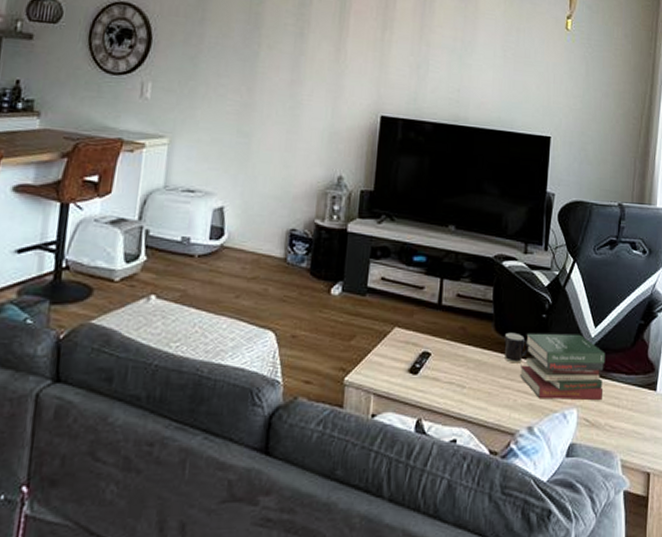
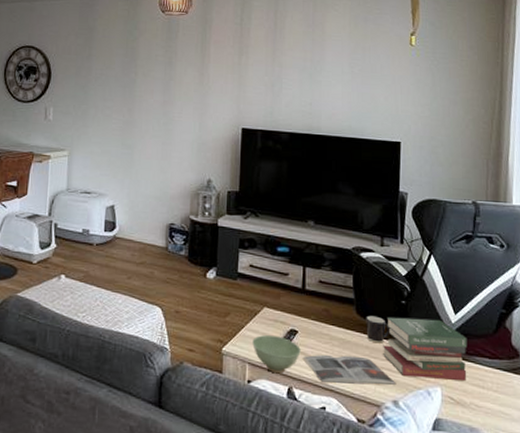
bowl: none [379,360,433,404] -> present [252,335,301,374]
magazine: none [434,379,533,411] -> present [302,355,397,385]

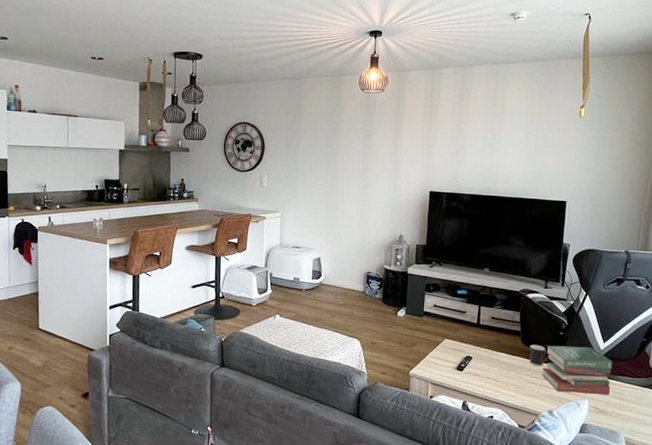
bowl: present [252,335,301,374] -> none [434,361,474,391]
magazine: present [302,355,397,385] -> none [475,376,552,398]

